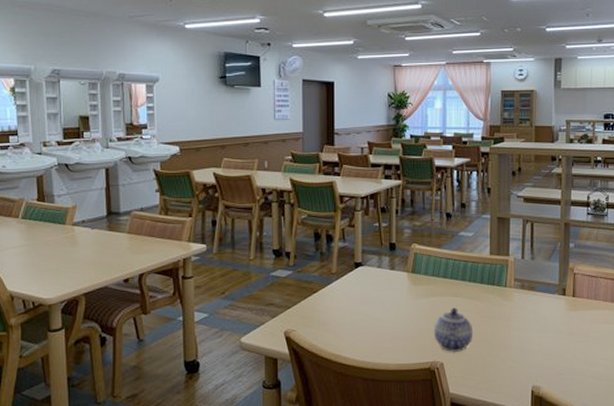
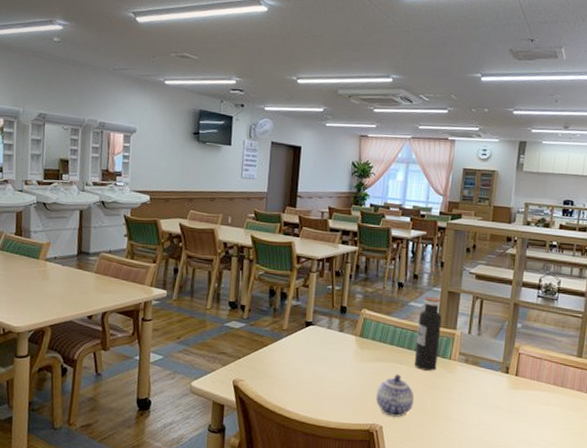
water bottle: none [469,224,494,301] -> present [414,296,442,371]

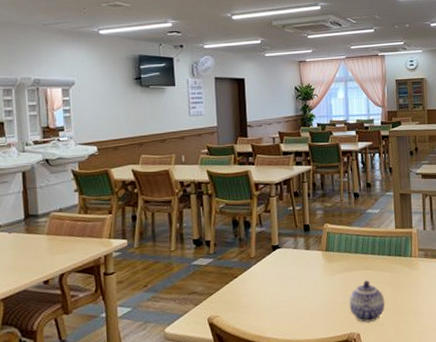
water bottle: present [414,296,442,371] -> none [377,201,401,272]

